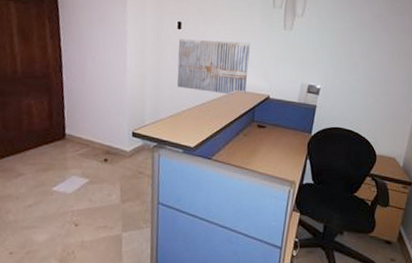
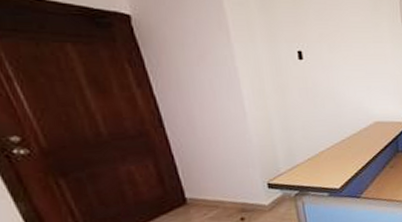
wall art: present [177,39,250,95] -> none [302,68,386,128]

